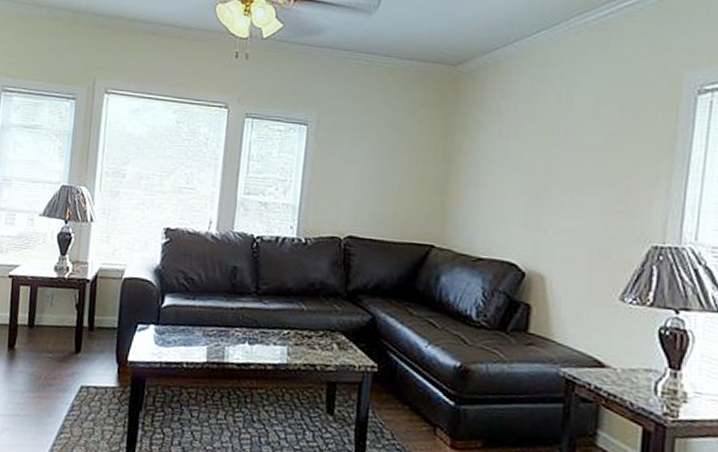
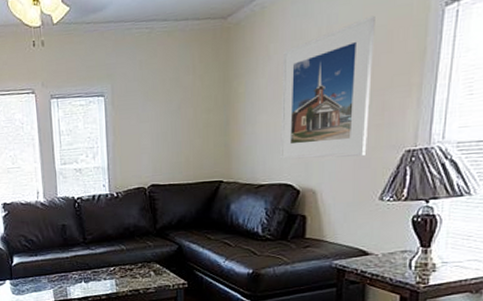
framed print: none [505,90,621,245] -> present [280,15,375,160]

